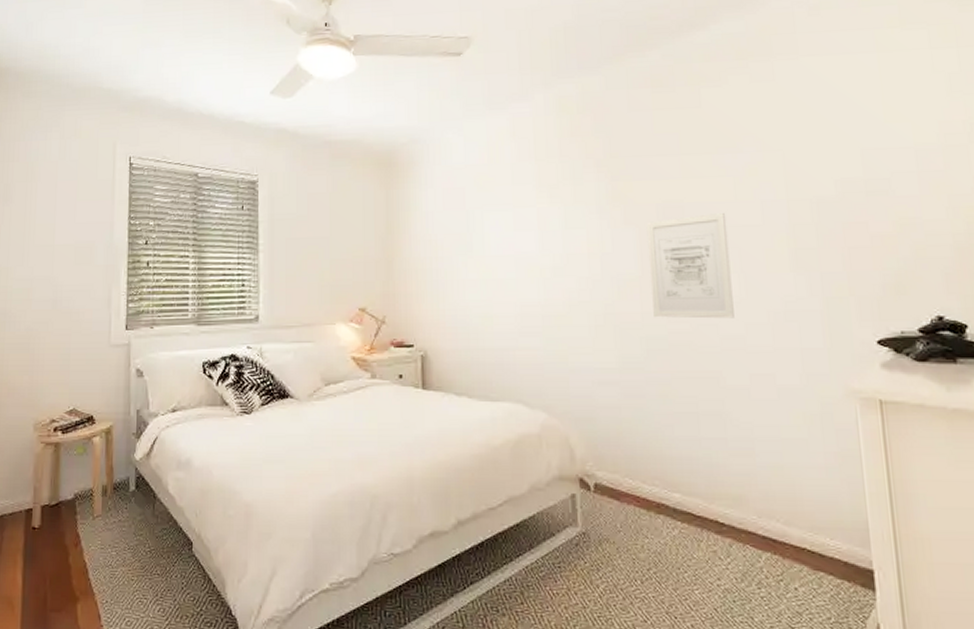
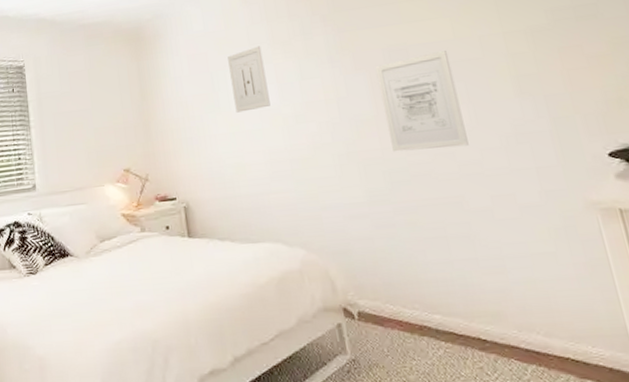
wall art: none [487,186,528,258] -> present [228,46,271,113]

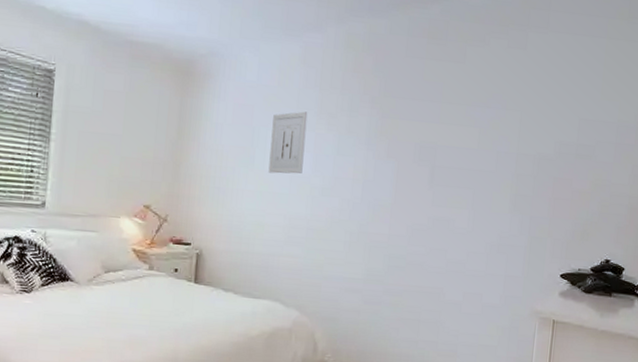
wall art: present [375,51,469,152] -> none [398,157,469,247]

